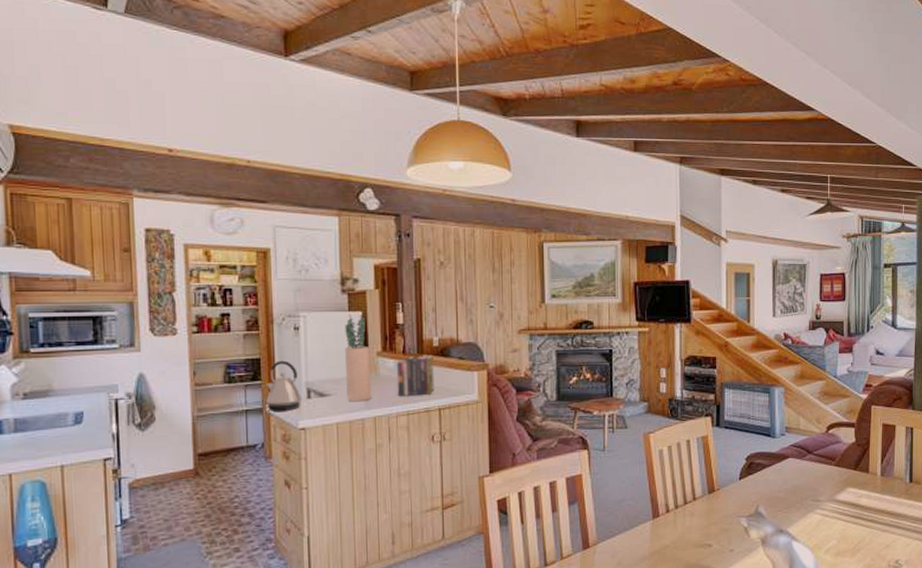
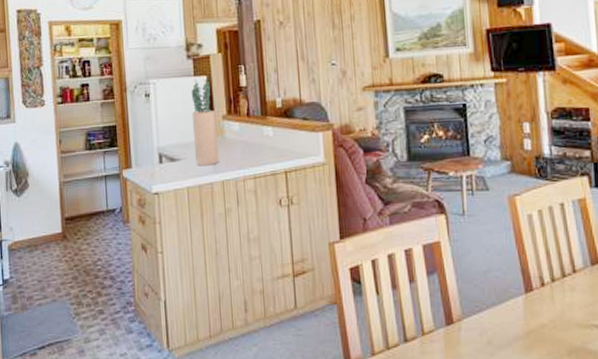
kettle: present [266,360,301,412] -> none [122,127,154,178]
books: present [396,354,434,397] -> none [241,116,280,160]

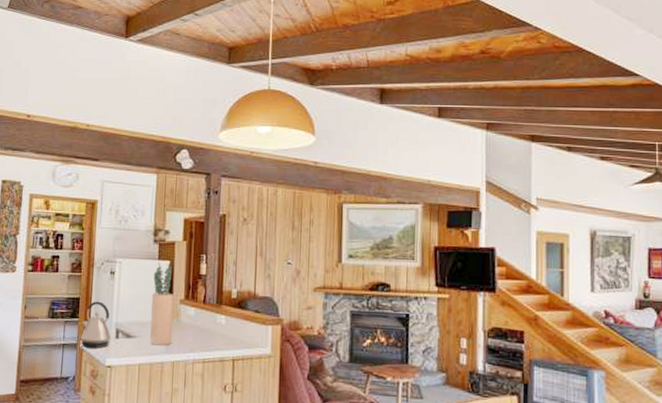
kettle: none [122,127,154,178] -> present [81,301,111,349]

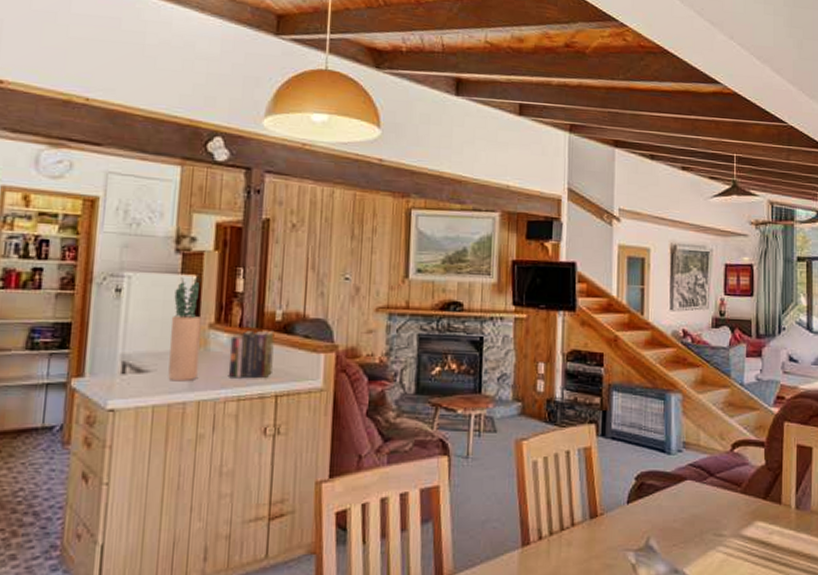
kettle: present [81,301,111,349] -> none [72,327,115,389]
books: none [195,306,231,346] -> present [228,330,275,379]

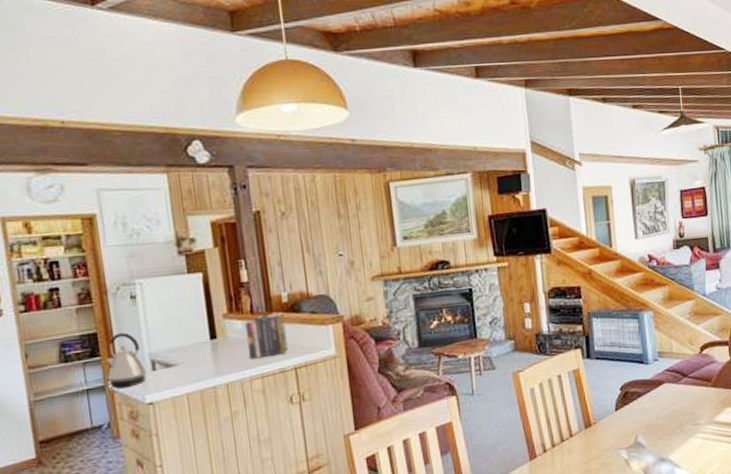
kettle: none [72,327,115,389] -> present [105,332,147,389]
vase: present [168,273,202,382] -> none [185,271,222,370]

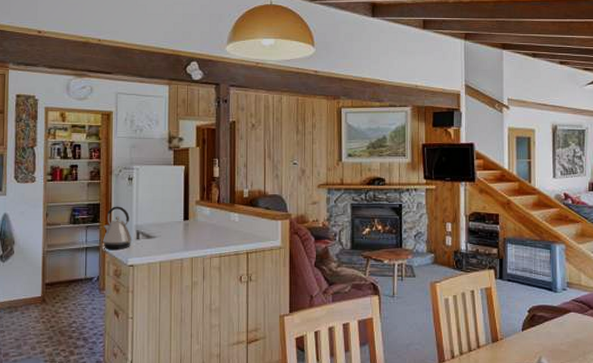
books: present [244,311,288,359] -> none [211,204,244,241]

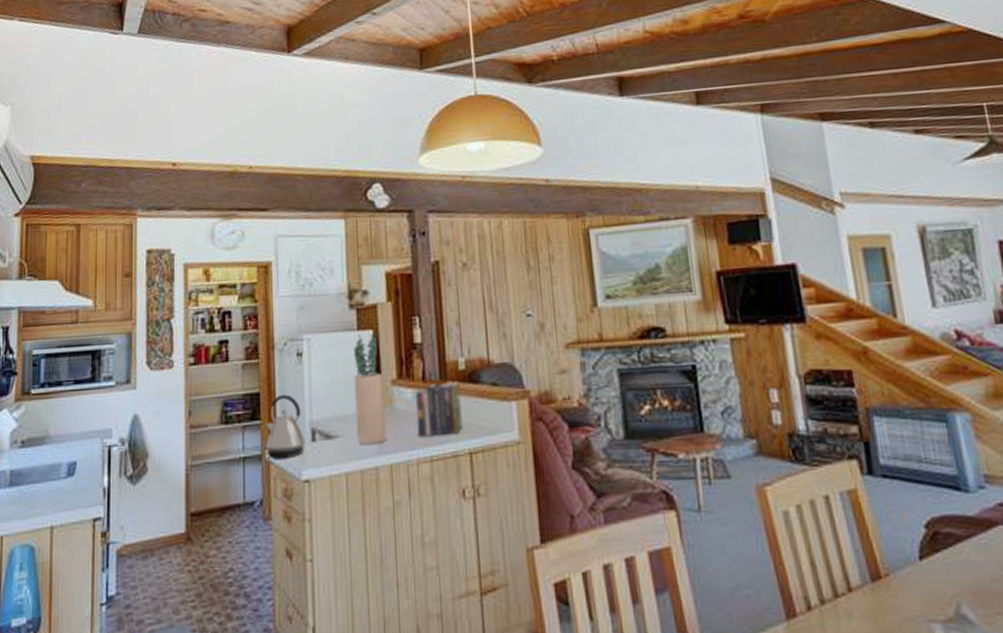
vase: none [168,164,190,244] -> present [353,328,386,446]
books: none [211,204,244,241] -> present [415,381,463,437]

